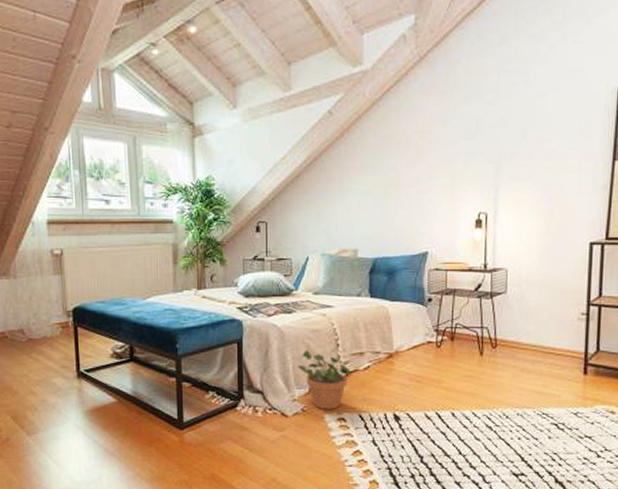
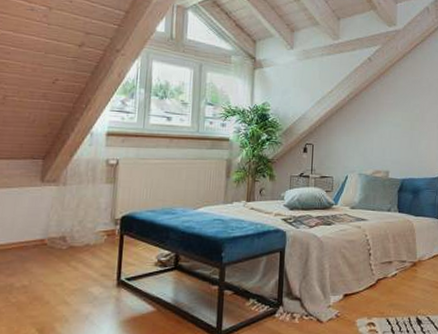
potted plant: present [298,346,353,410] -> none [334,255,383,315]

